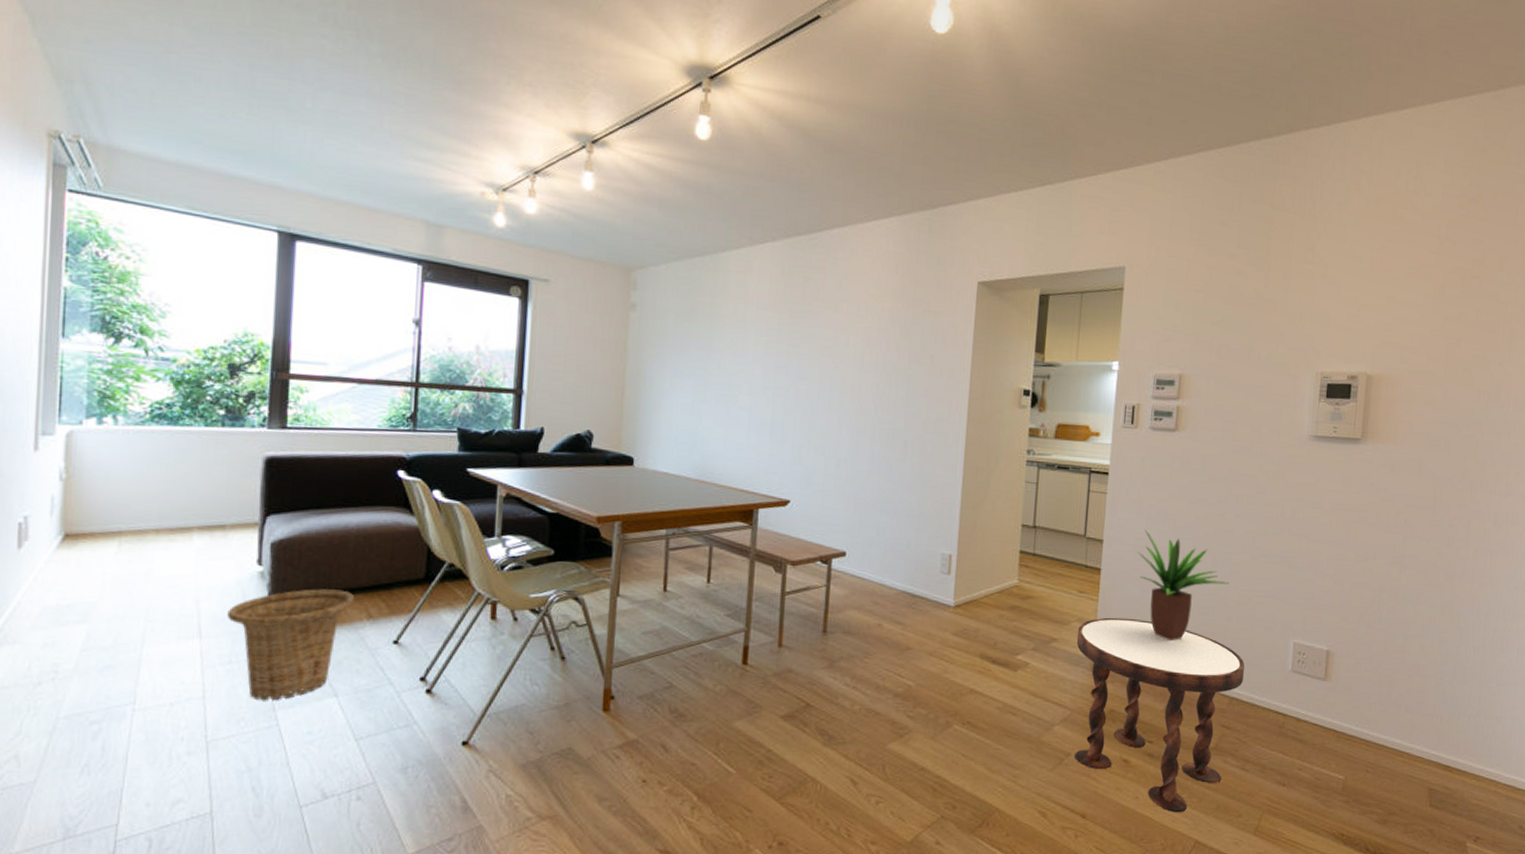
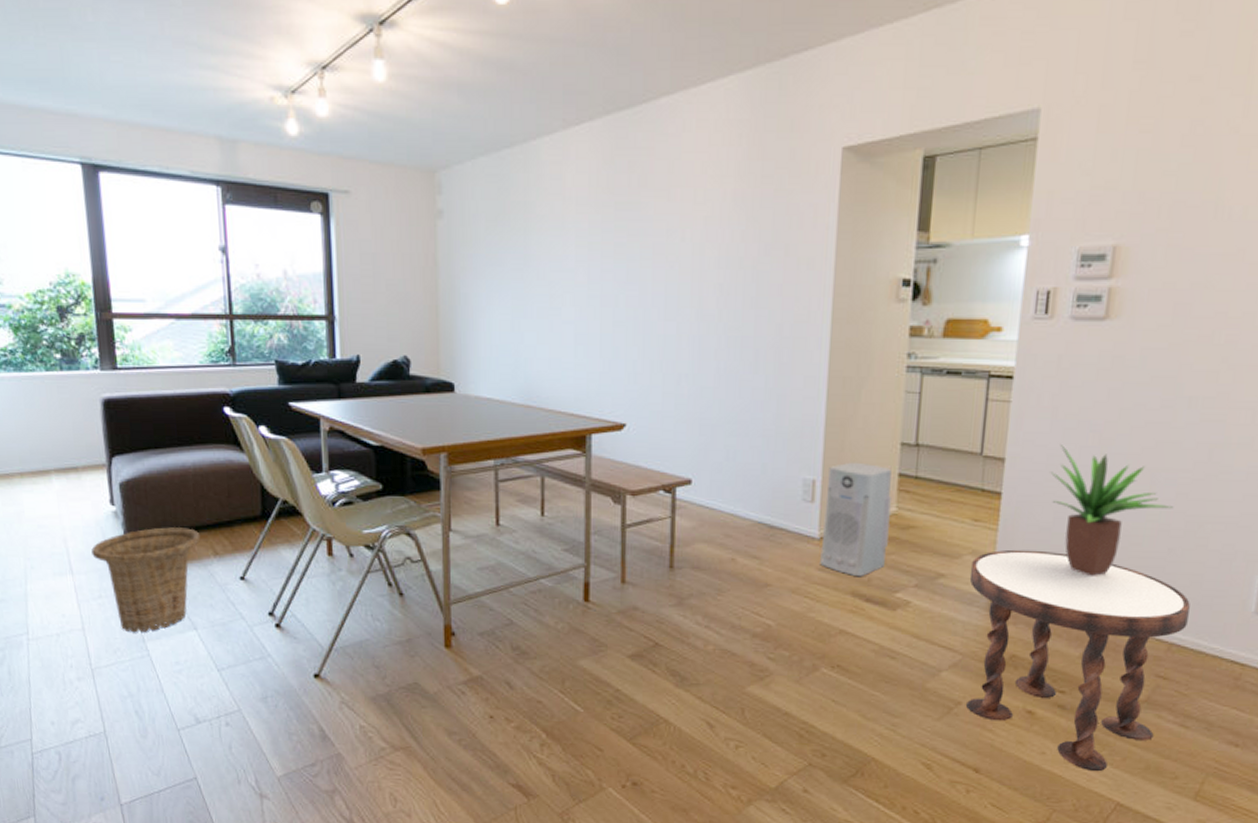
air purifier: none [954,539,1014,641] -> present [820,462,892,577]

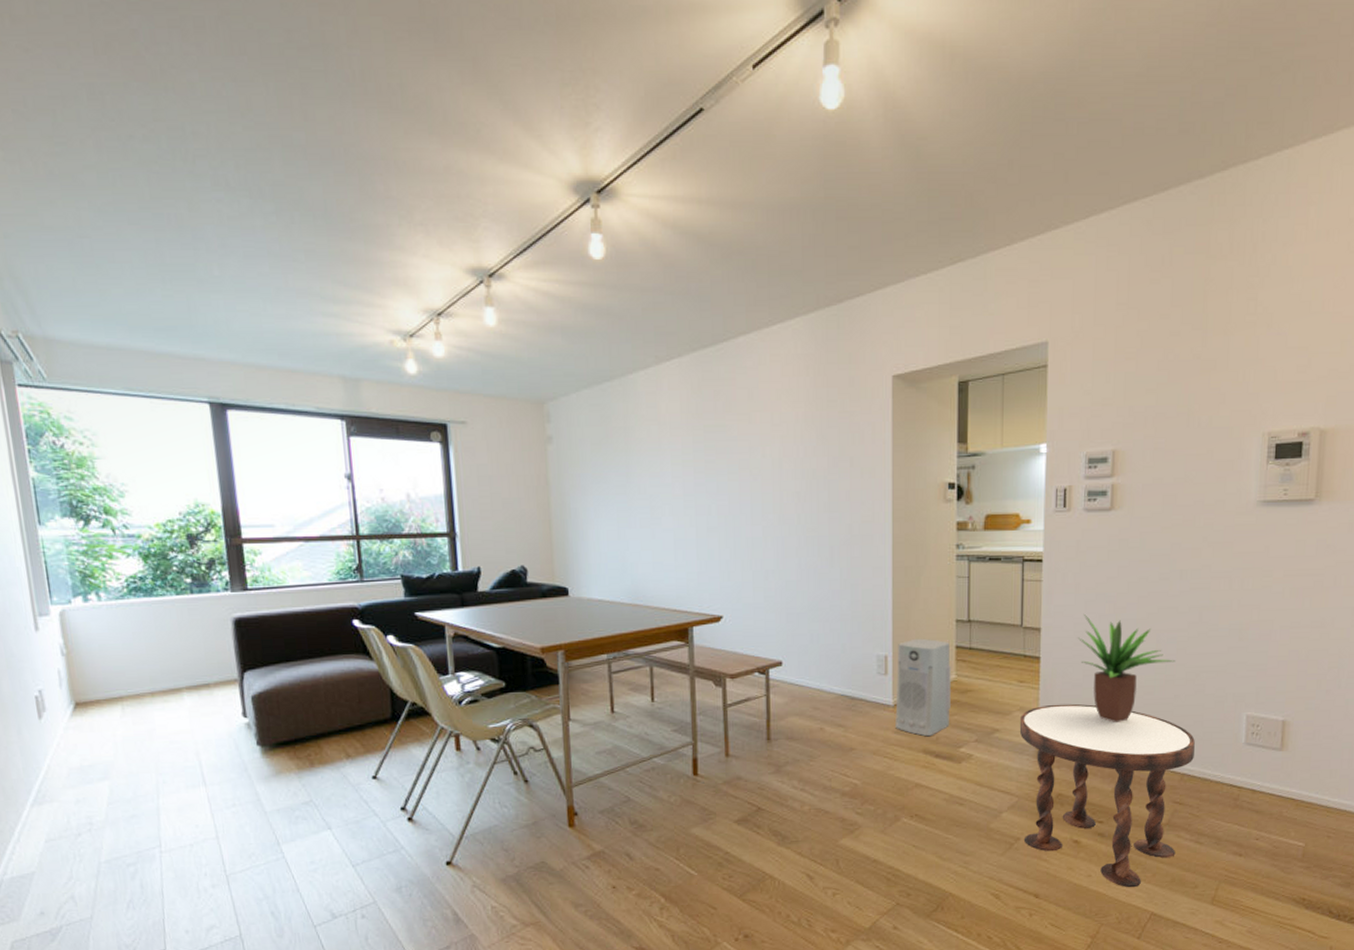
basket: present [91,527,201,633] -> none [224,734,333,837]

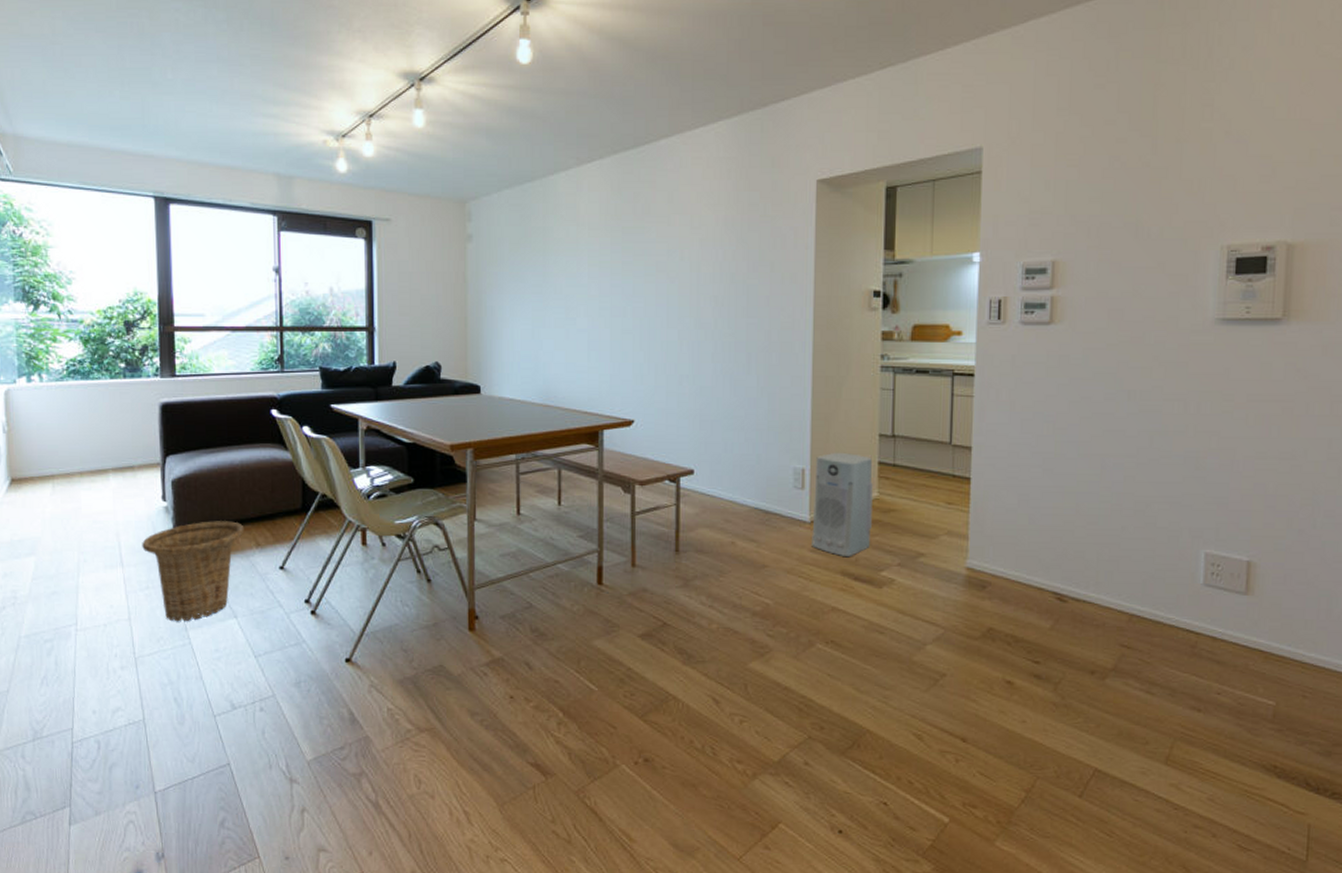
basket: none [224,734,333,837] -> present [142,521,244,622]
side table: present [1019,703,1195,888] -> none [946,529,1145,739]
potted plant: present [1077,615,1176,722] -> none [1012,434,1123,553]

